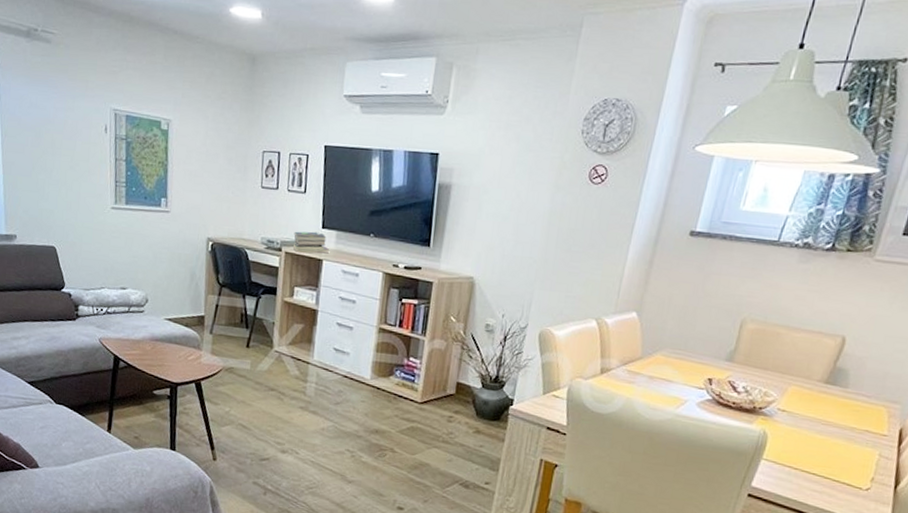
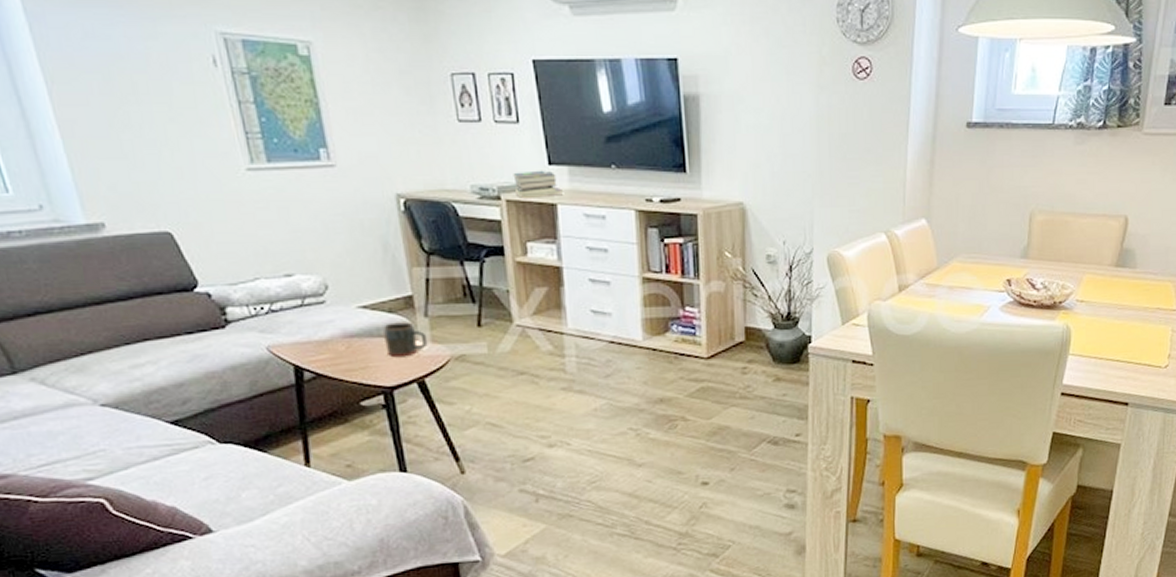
mug: none [178,334,209,362] -> present [383,322,428,356]

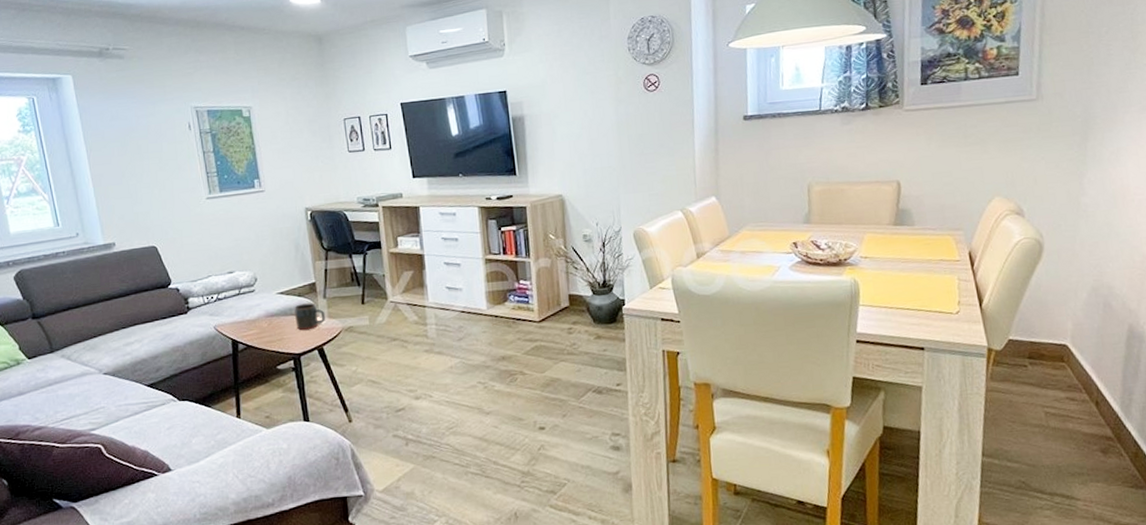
books: present [513,170,563,200] -> none [387,182,424,205]

